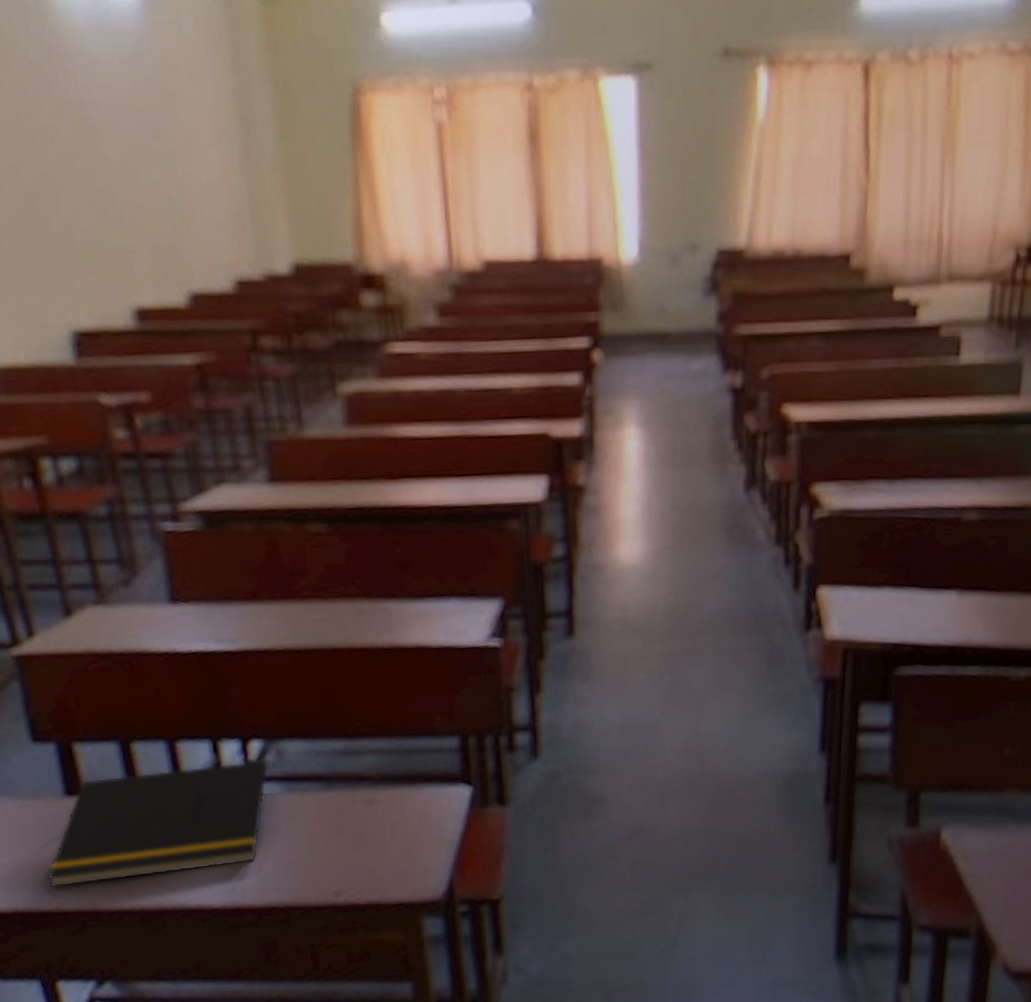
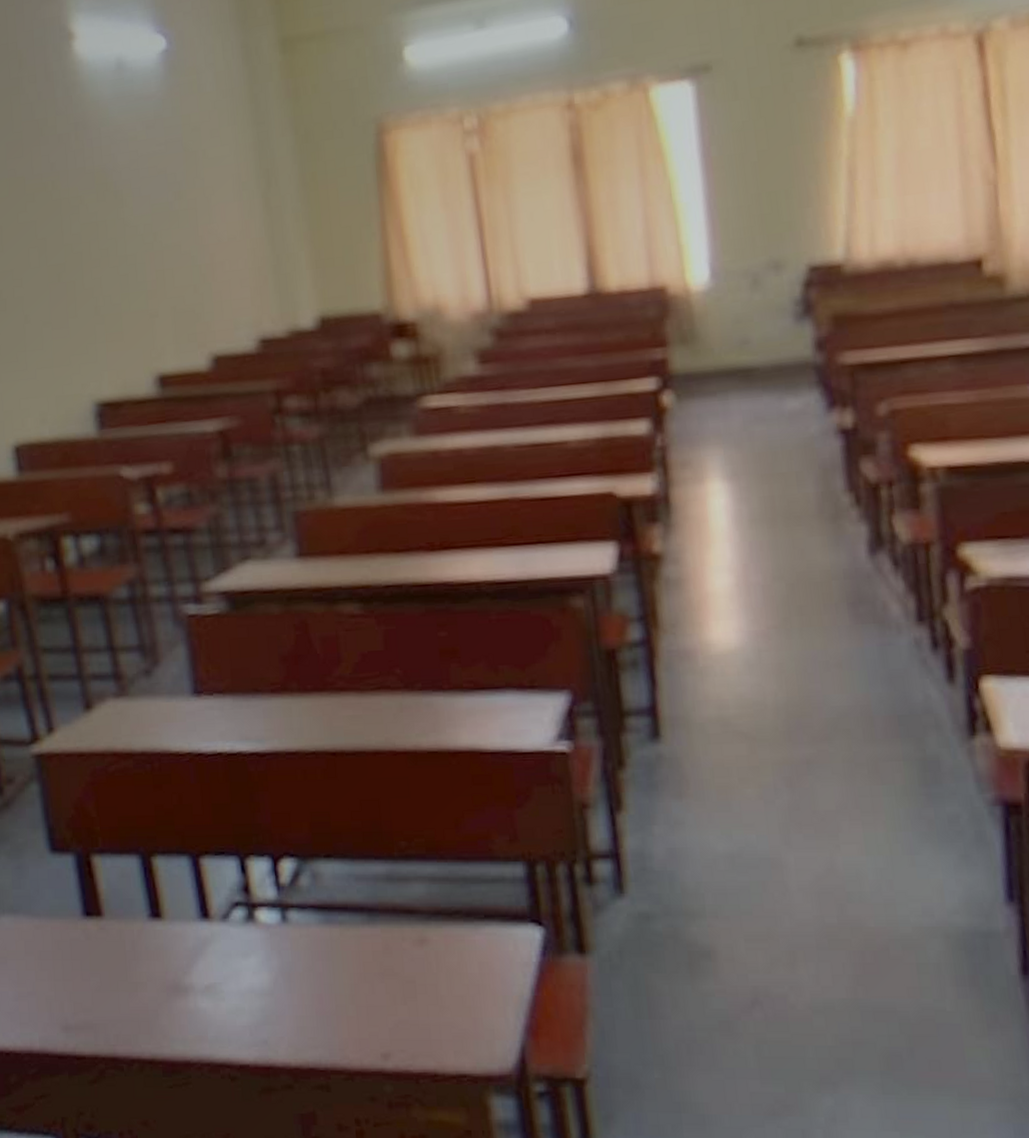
notepad: present [47,759,269,889] -> none [63,882,303,1027]

